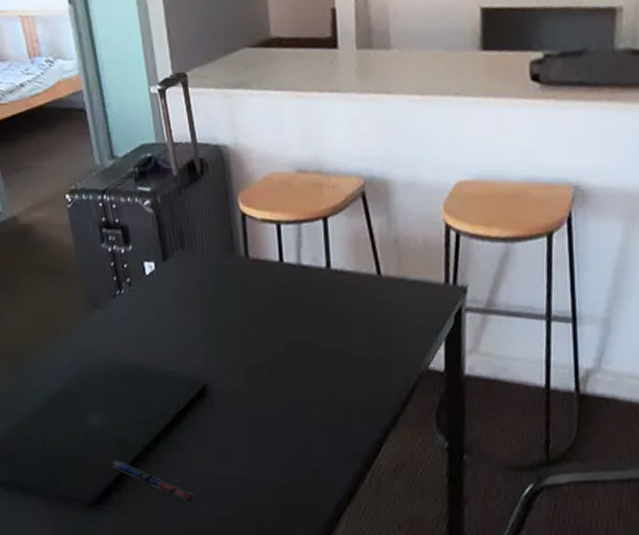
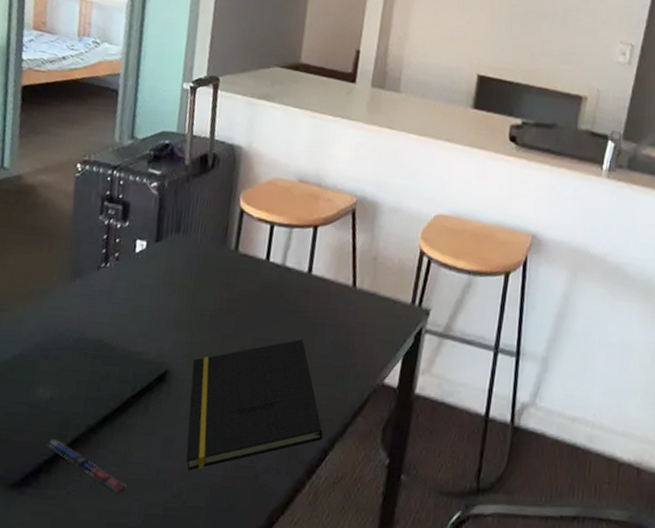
notepad: none [228,336,375,475] -> present [186,339,323,471]

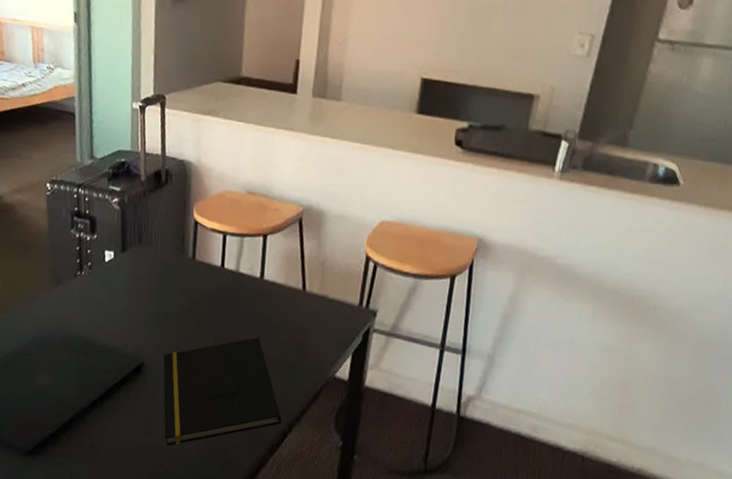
pen: present [46,439,127,493] -> none [50,418,118,462]

